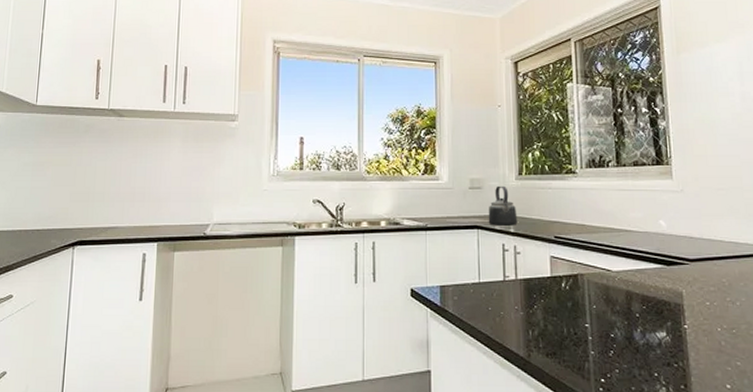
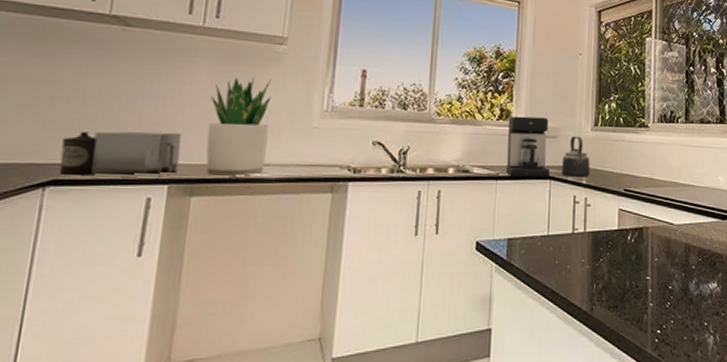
canister: none [82,202,105,238] -> present [59,131,96,177]
toaster: none [103,200,165,239] -> present [90,131,182,179]
planter: none [183,149,229,234] -> present [206,76,272,177]
coffee maker: none [432,170,477,228] -> present [505,116,550,179]

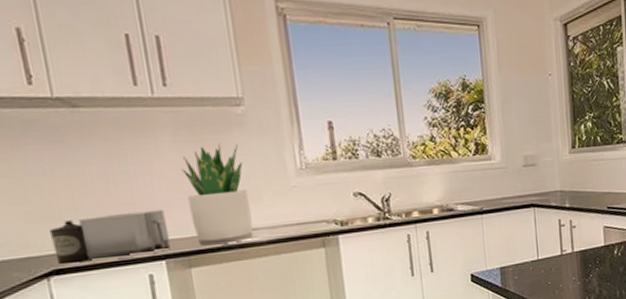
coffee maker: present [505,116,550,179] -> none [484,146,533,210]
kettle: present [561,136,590,177] -> none [543,160,573,202]

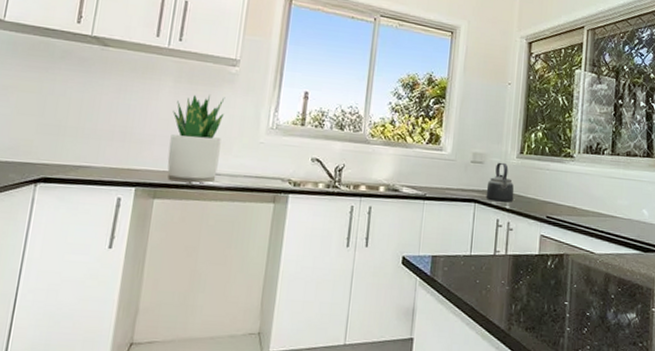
canister: present [50,220,90,264] -> none [47,137,78,177]
toaster: present [79,209,171,264] -> none [72,137,148,180]
kettle: none [543,160,573,202] -> present [486,162,515,202]

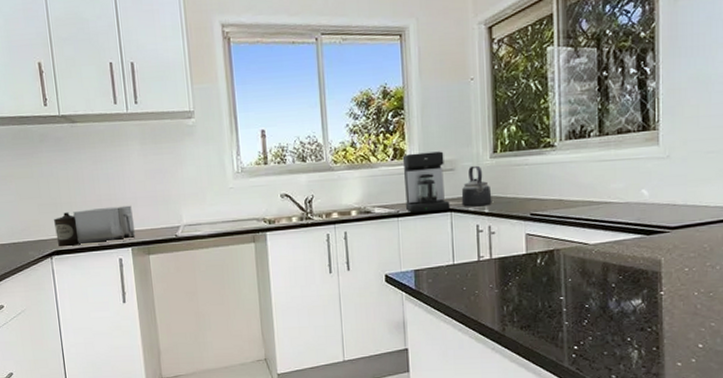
canister: none [47,137,78,177] -> present [54,212,79,247]
toaster: none [72,137,148,180] -> present [73,205,136,247]
planter: present [167,94,226,184] -> none [146,150,198,237]
coffee maker: none [432,140,476,202] -> present [402,151,451,214]

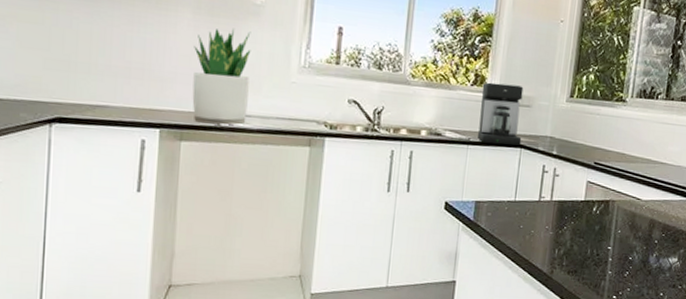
canister: present [54,212,79,247] -> none [62,74,92,117]
toaster: present [73,205,136,247] -> none [89,74,169,121]
planter: none [146,150,198,237] -> present [192,28,252,126]
kettle: present [461,165,492,207] -> none [532,106,563,148]

